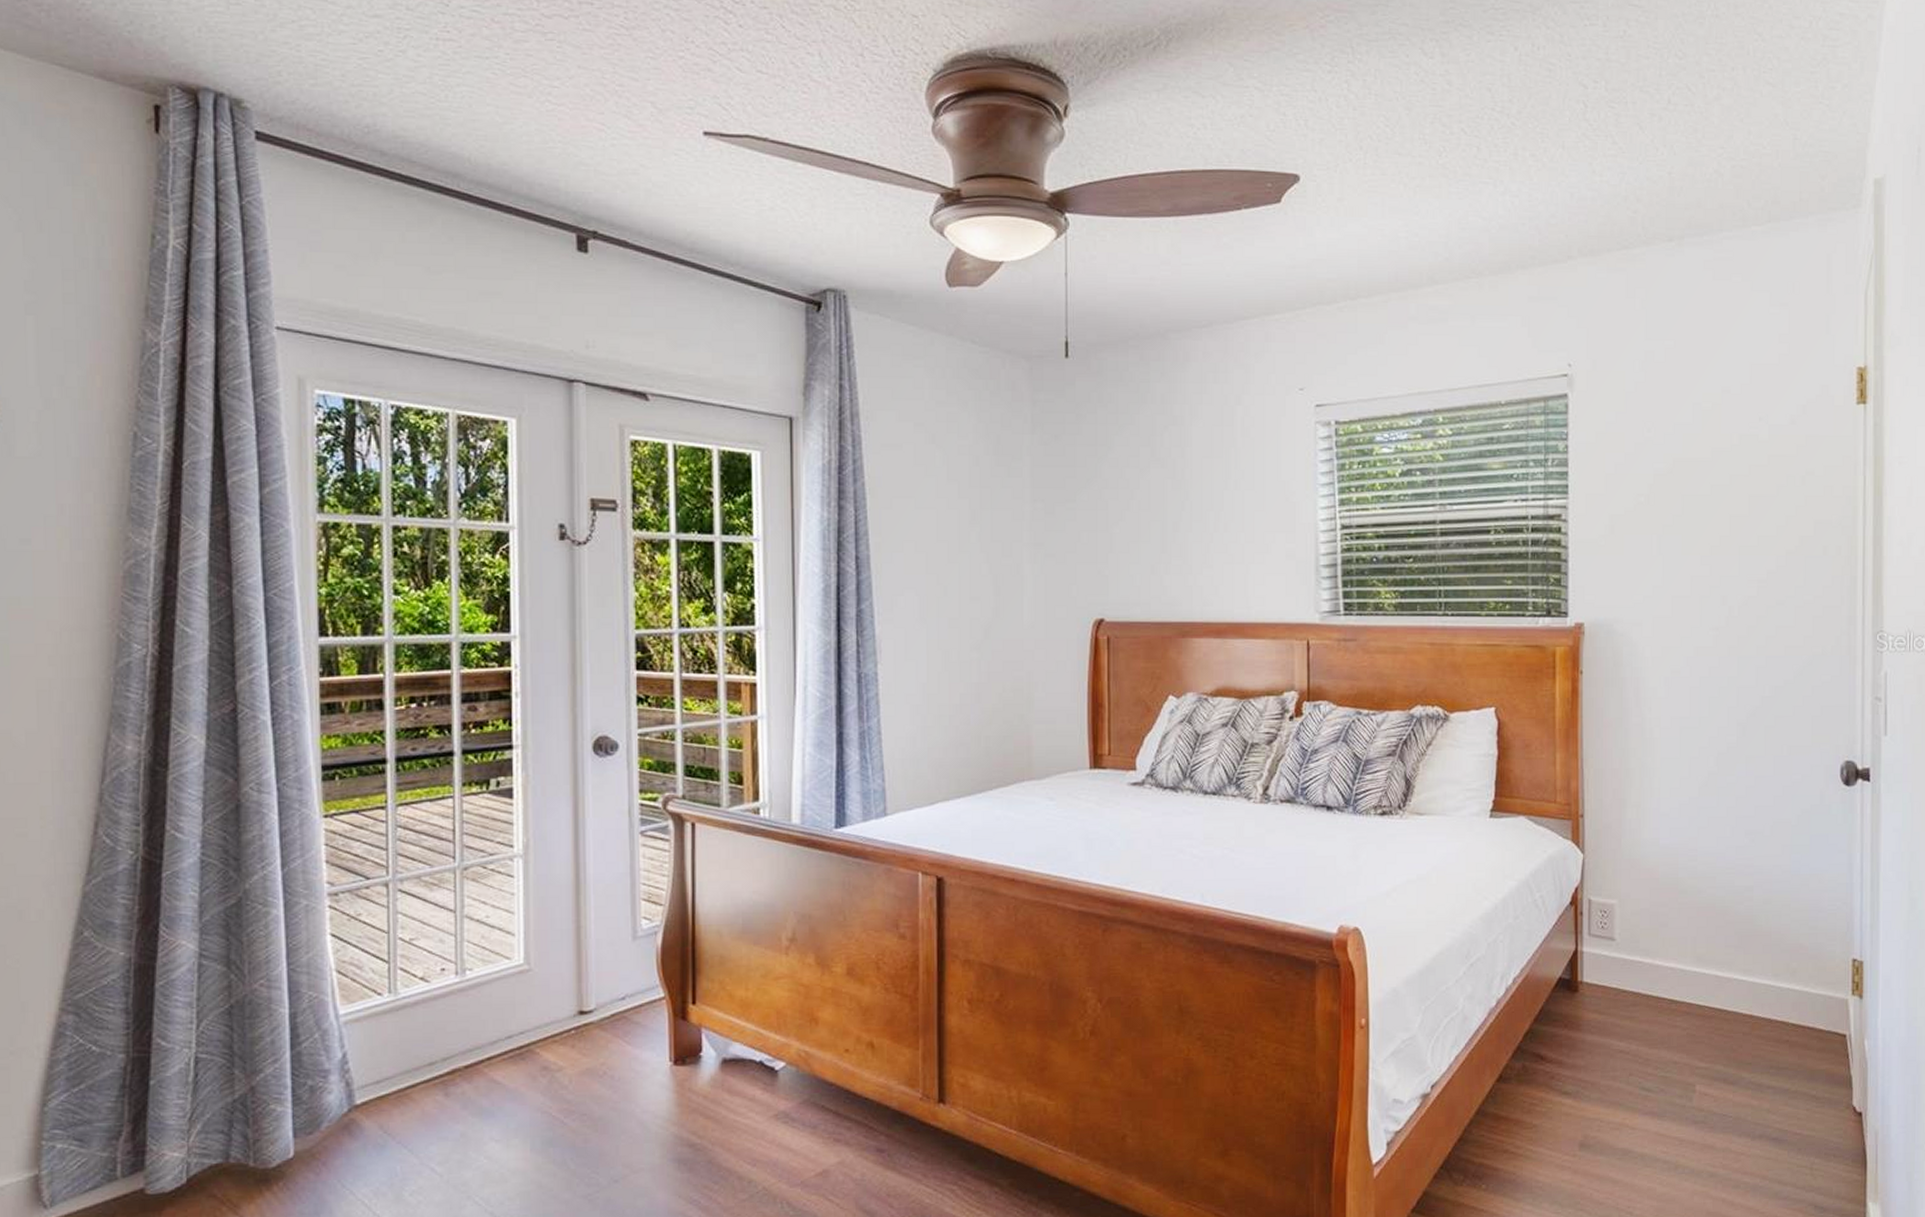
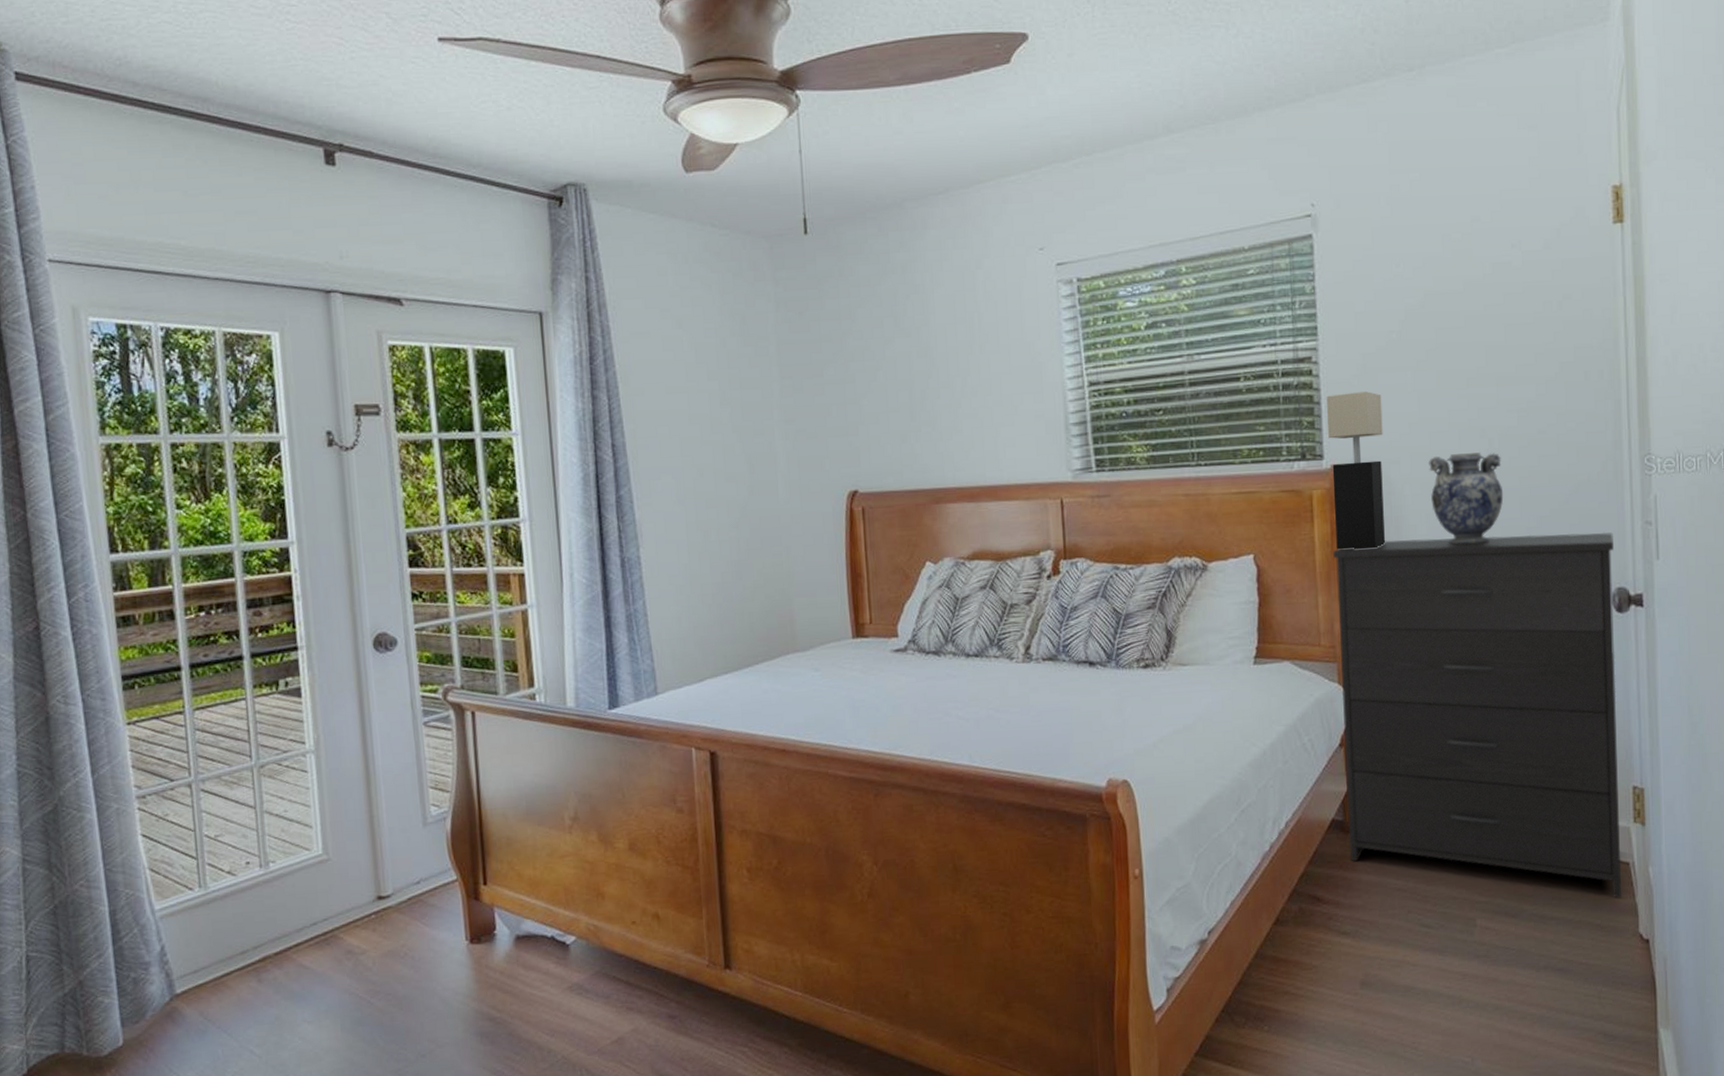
dresser: none [1573,701,1844,1070] -> present [1333,532,1622,899]
table lamp: none [1574,552,1627,708] -> present [1327,391,1386,550]
decorative vase: none [1670,620,1741,709] -> present [1429,453,1504,545]

